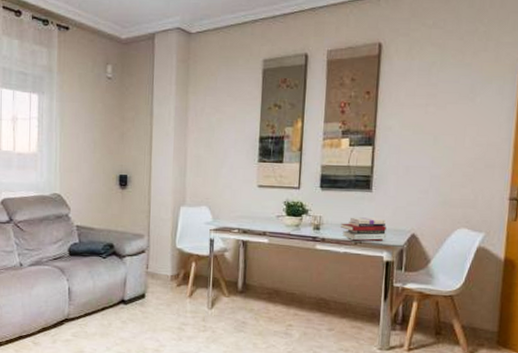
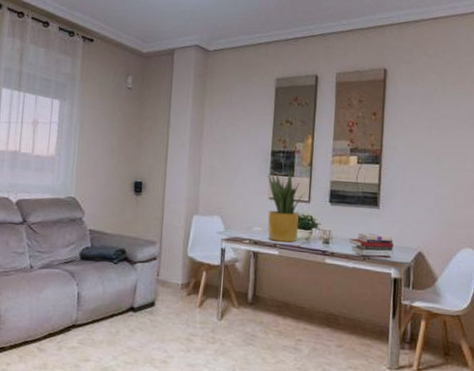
planter: none [256,157,295,230] -> present [267,171,305,243]

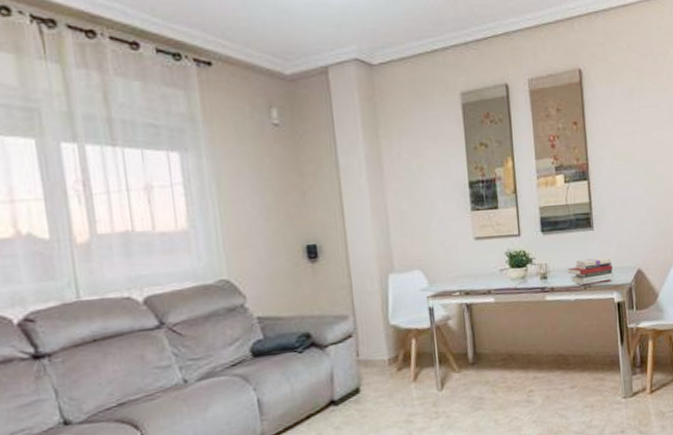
planter: present [267,171,305,243] -> none [469,202,514,288]

